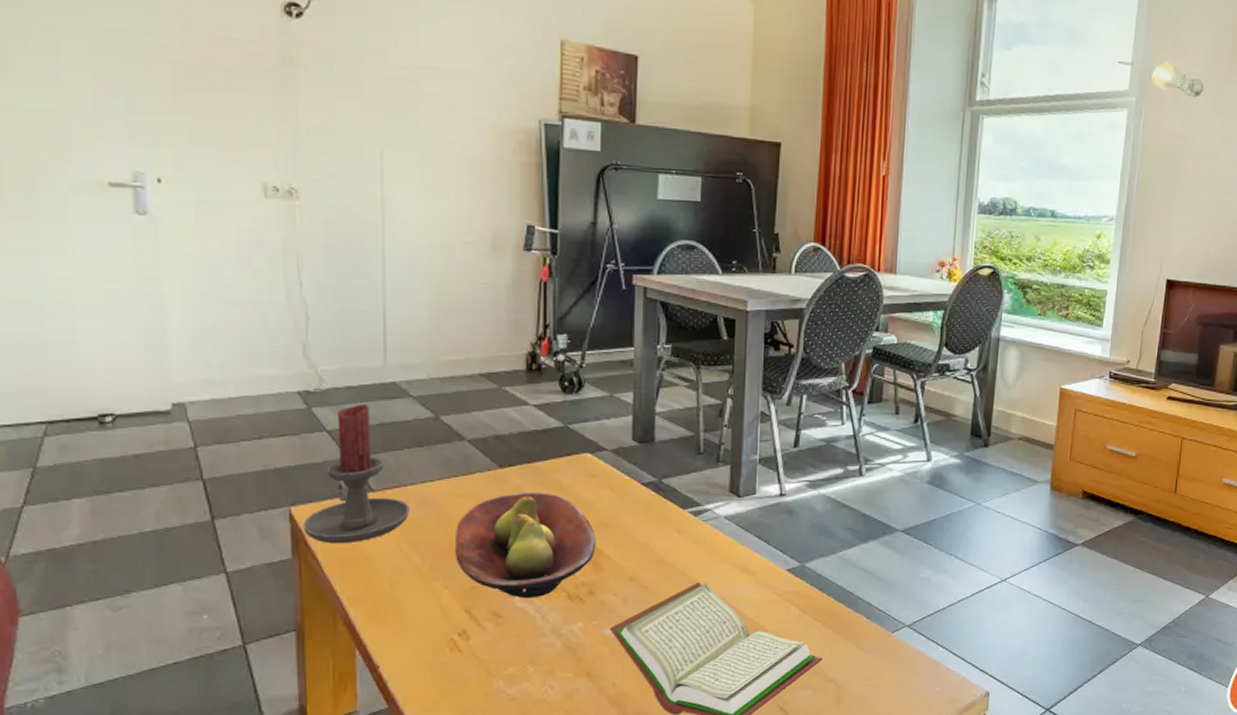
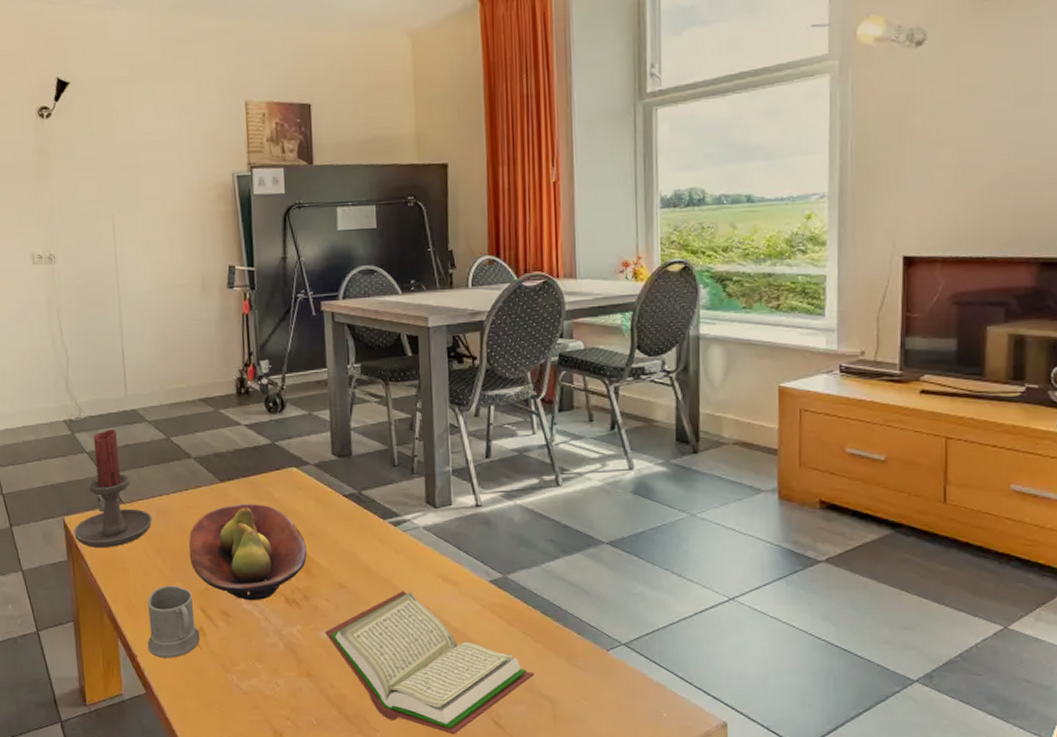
mug: none [394,584,461,667] -> present [147,585,200,658]

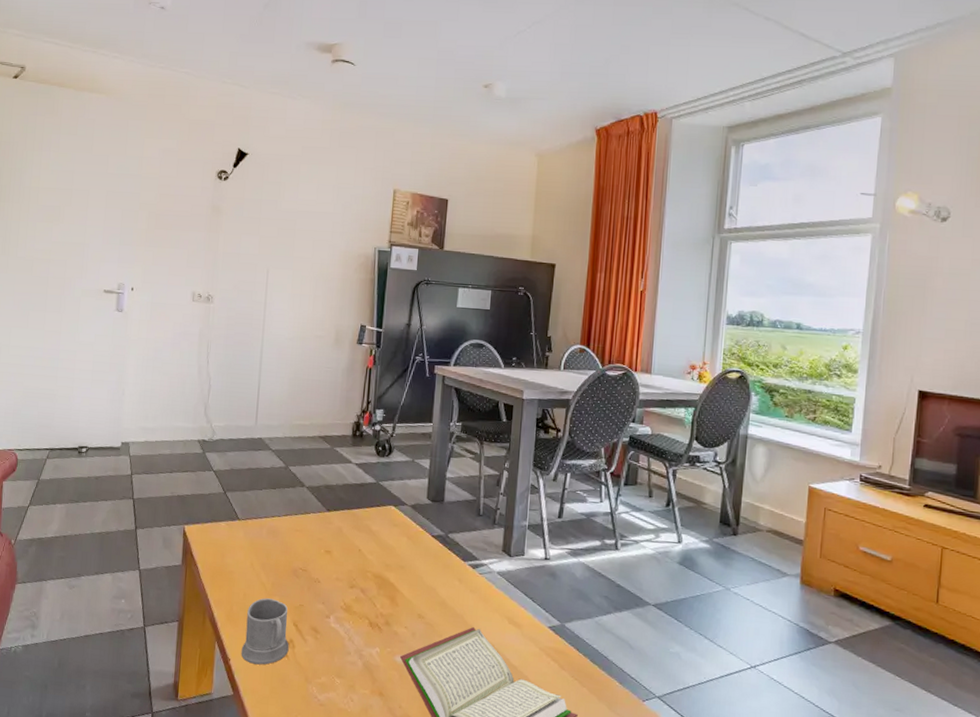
candle holder: present [74,429,152,548] -> none [191,453,262,558]
fruit bowl: present [189,503,307,601] -> none [290,532,394,622]

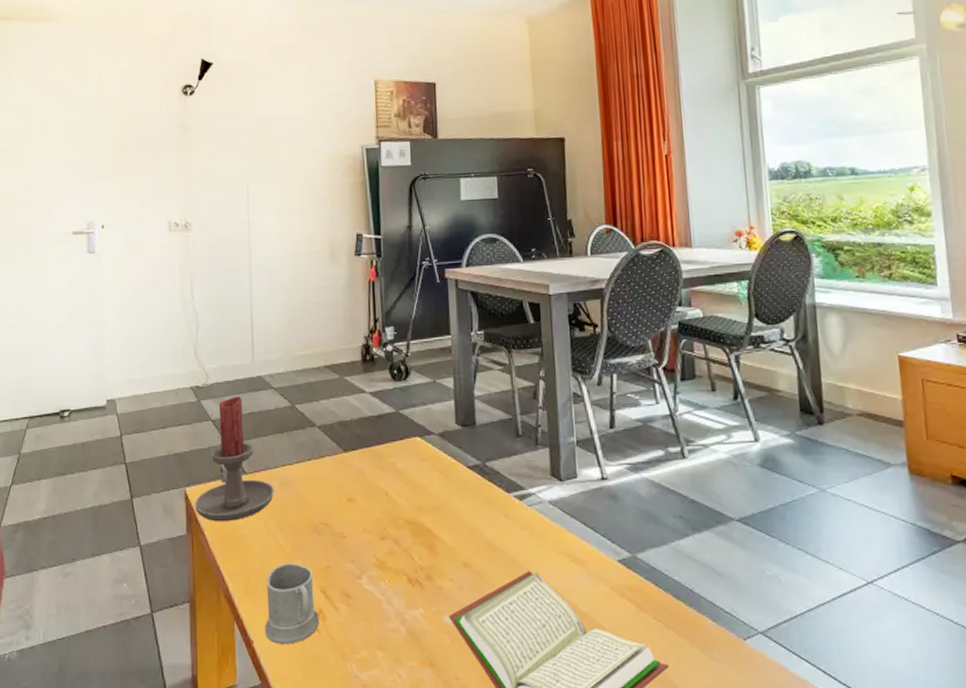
candle holder: none [191,453,262,558] -> present [195,396,274,522]

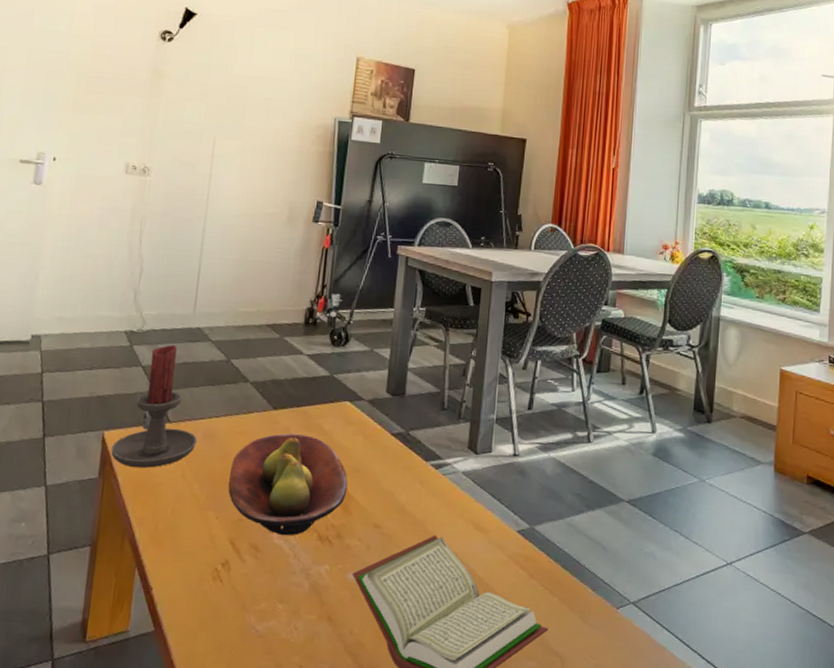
mug: present [264,563,319,644] -> none [165,513,224,593]
fruit bowl: none [310,474,431,581] -> present [228,433,348,536]

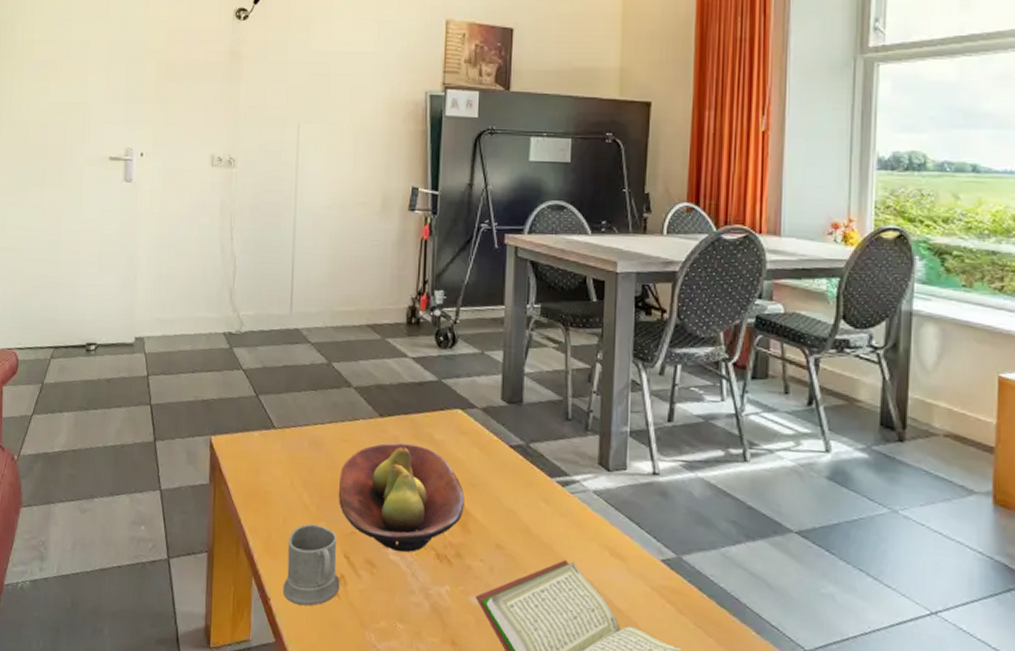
candle holder: present [111,345,197,469] -> none [219,347,303,476]
mug: none [165,513,224,593] -> present [282,523,340,606]

